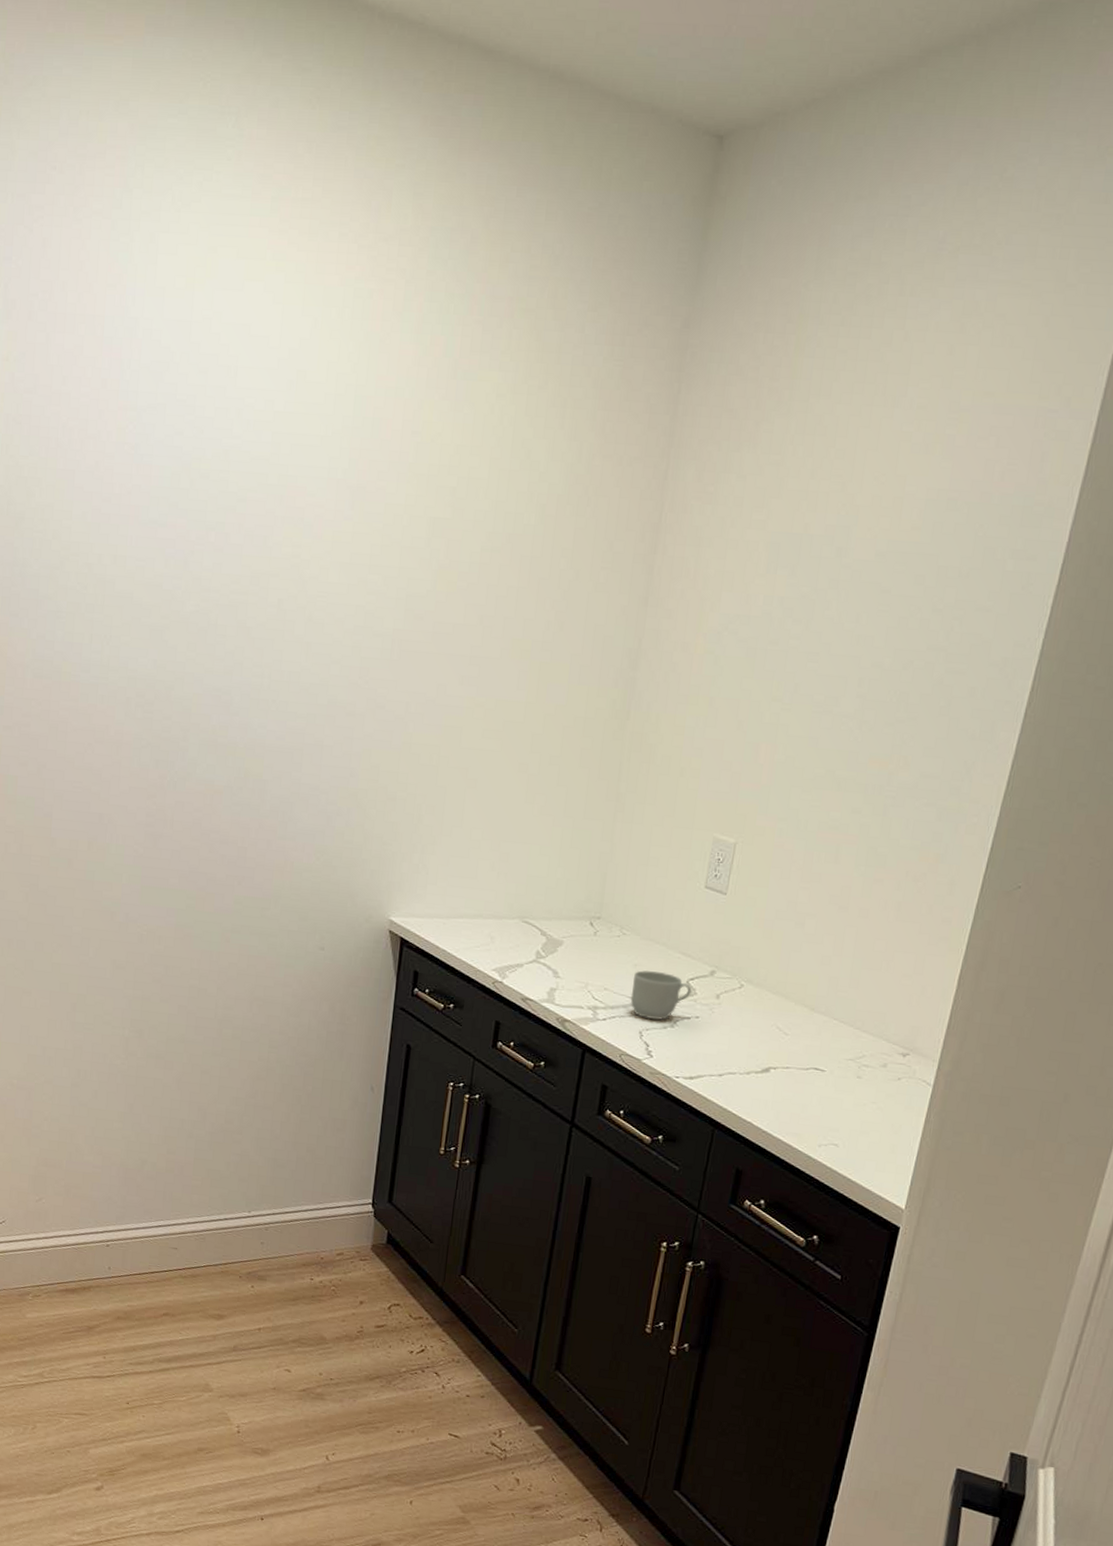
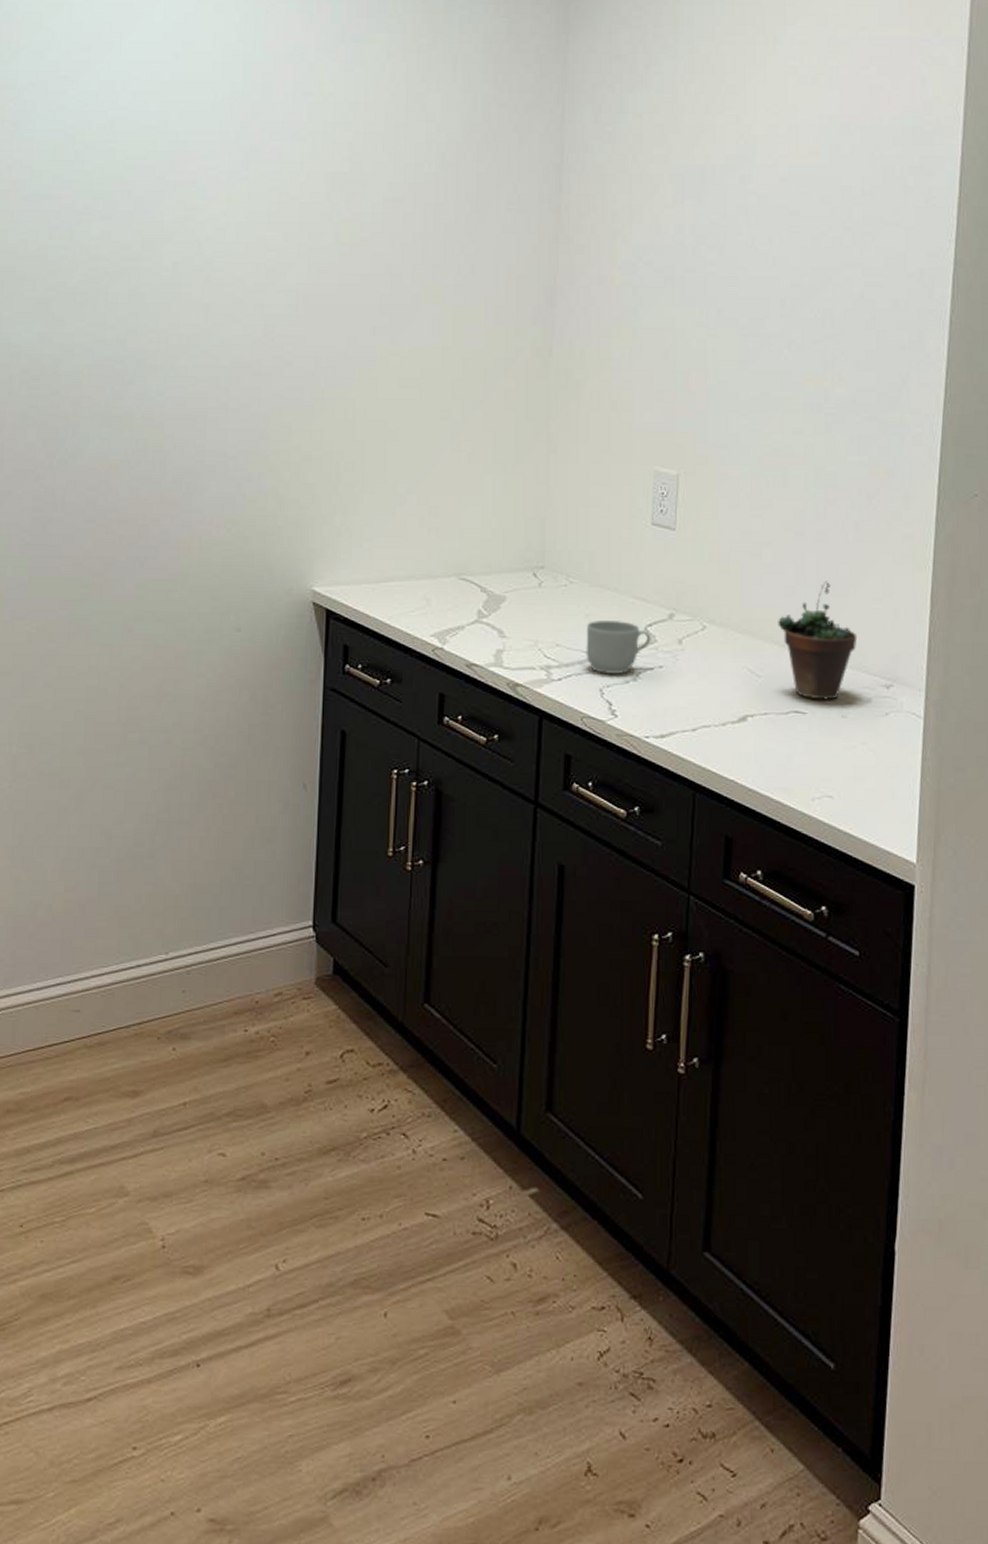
succulent plant: none [810,954,884,1062] -> present [778,581,858,700]

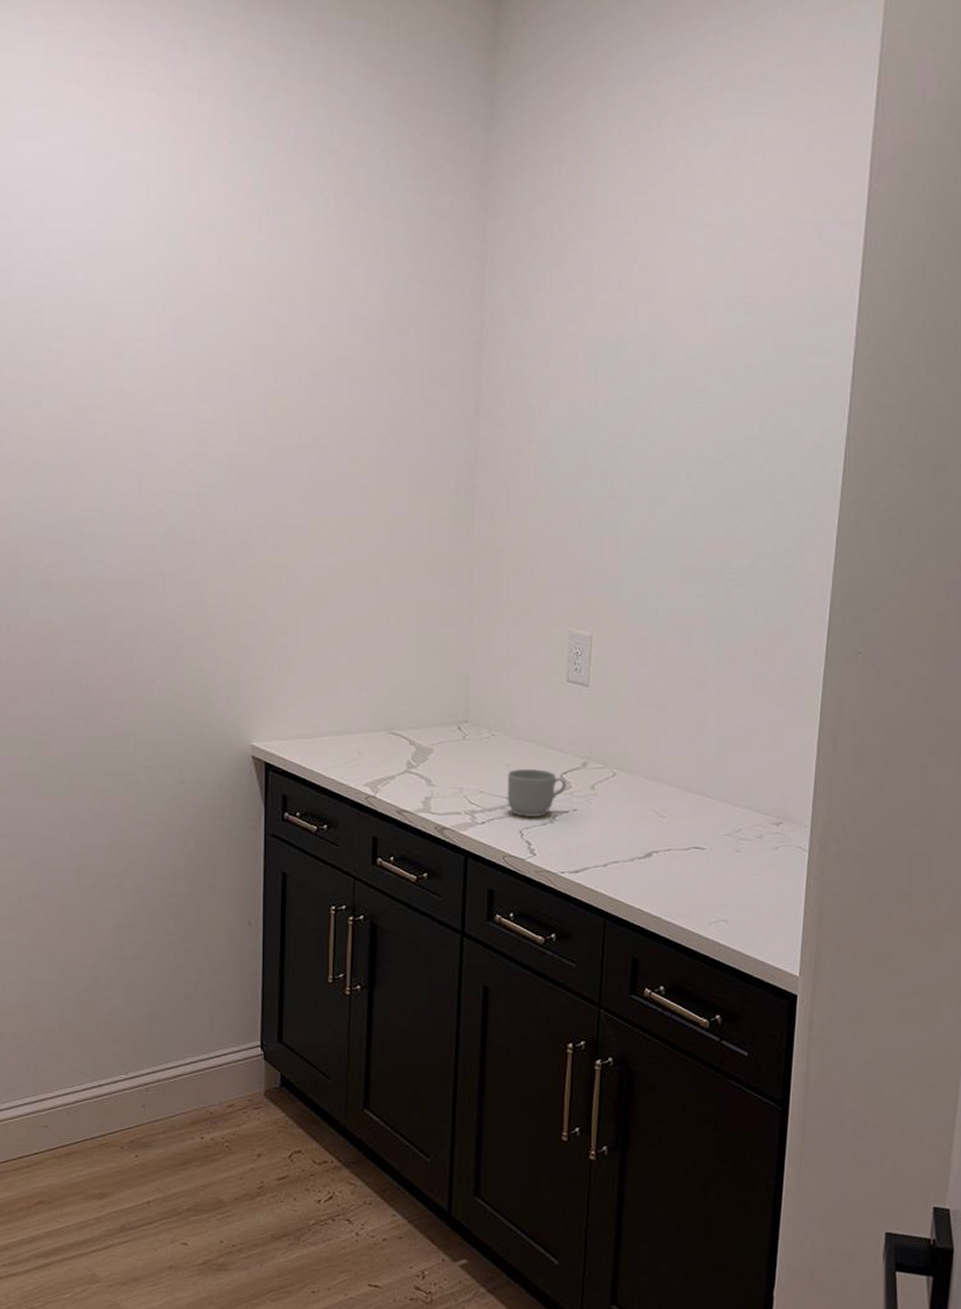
succulent plant: present [778,581,858,700] -> none [681,731,752,837]

